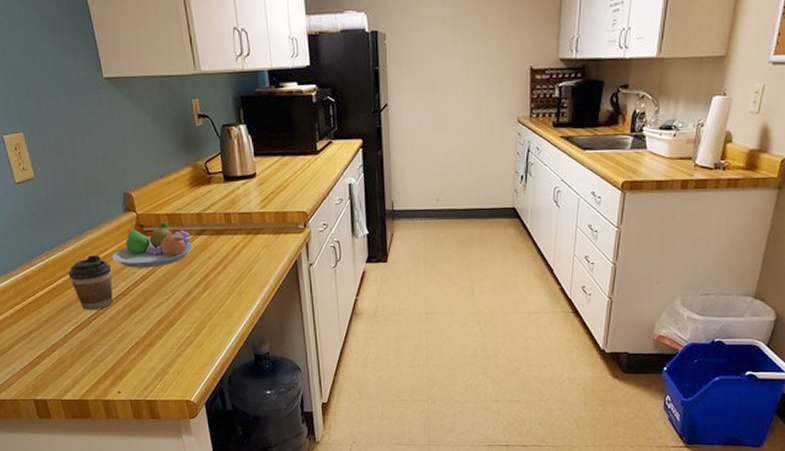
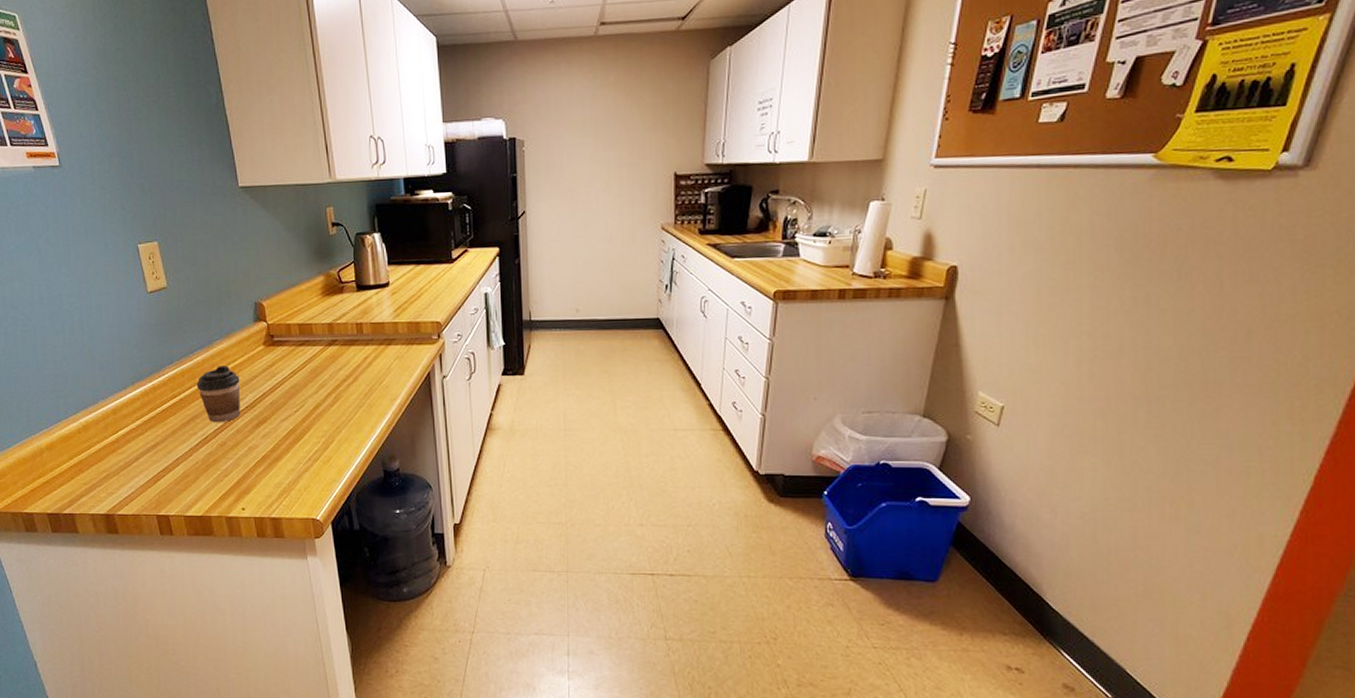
fruit bowl: present [112,222,193,268] -> none [241,332,323,379]

